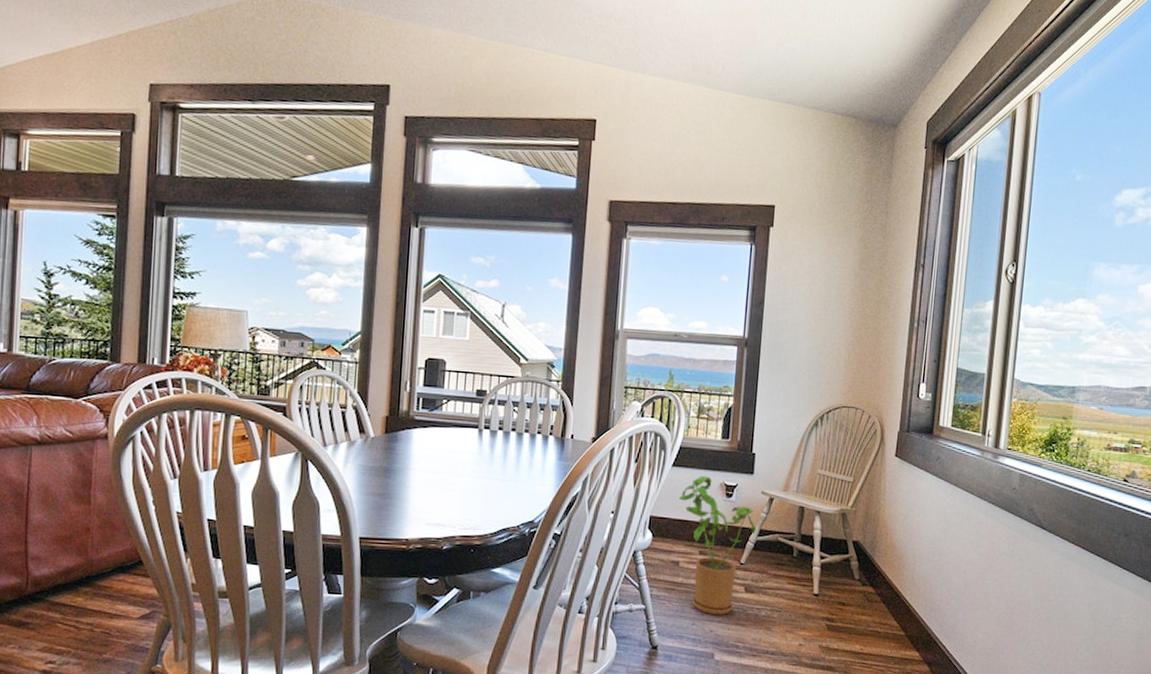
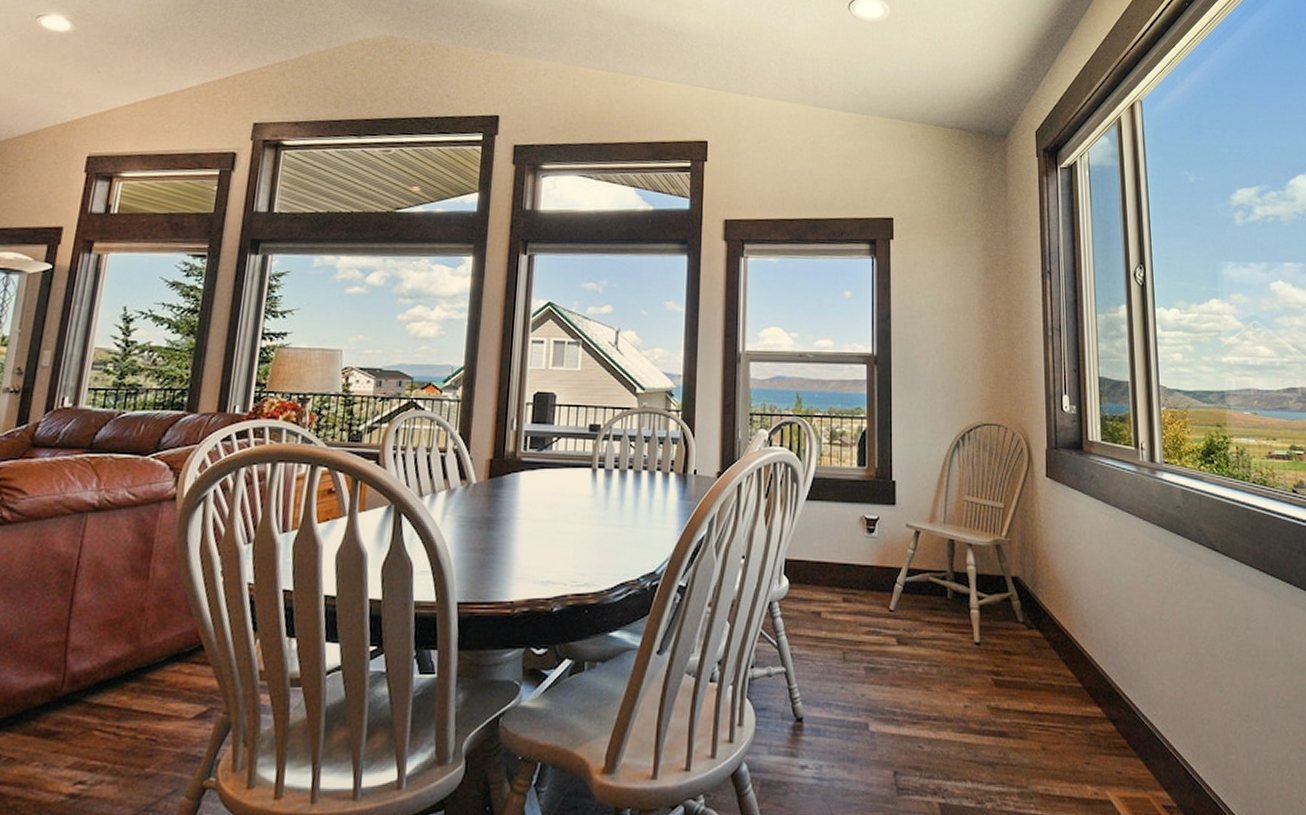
house plant: present [678,476,756,616] -> none [815,510,903,676]

